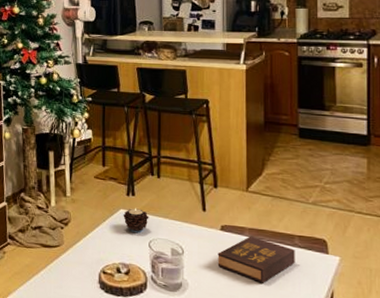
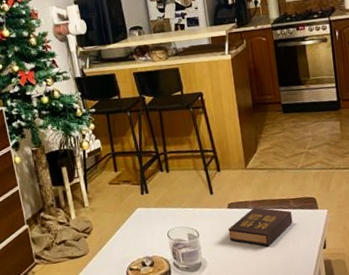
candle: present [123,208,149,233] -> none [140,204,164,227]

